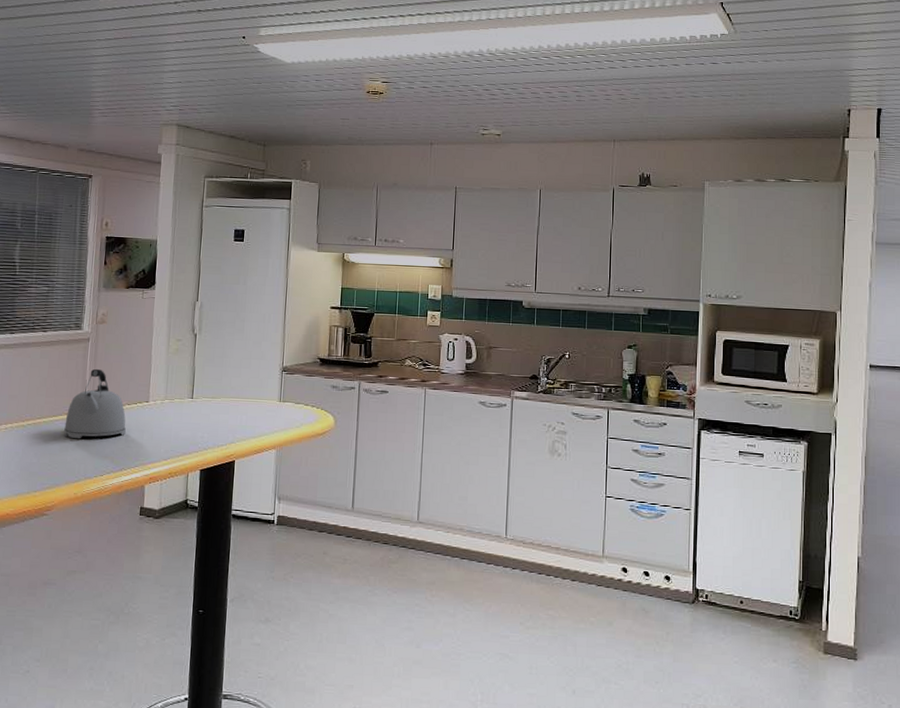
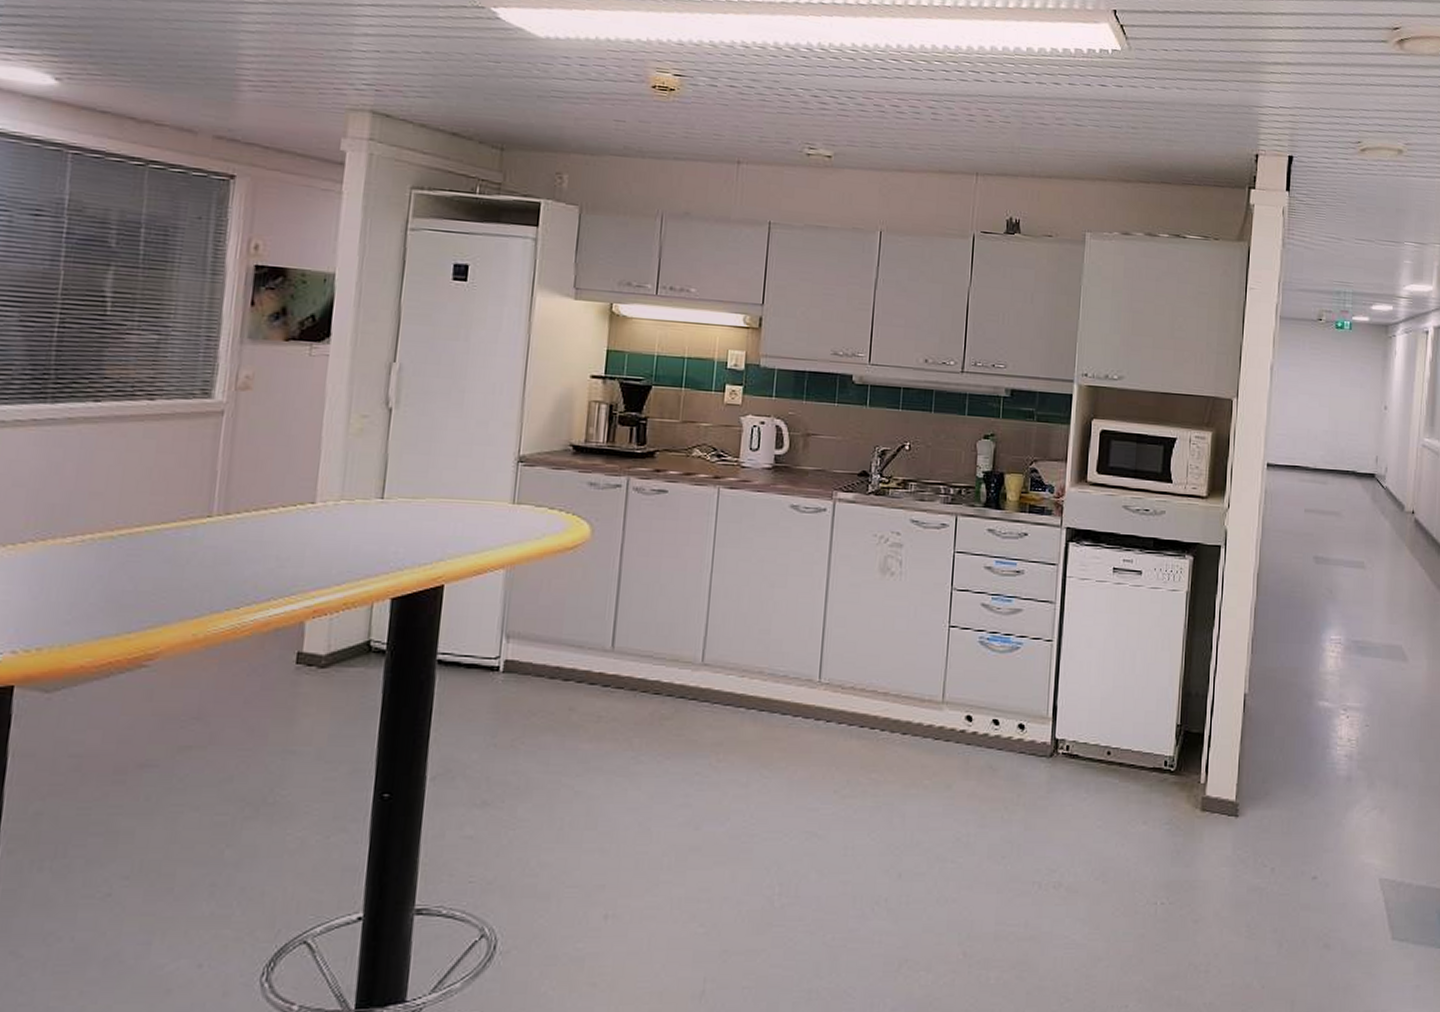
kettle: present [64,368,126,439] -> none [179,454,279,557]

